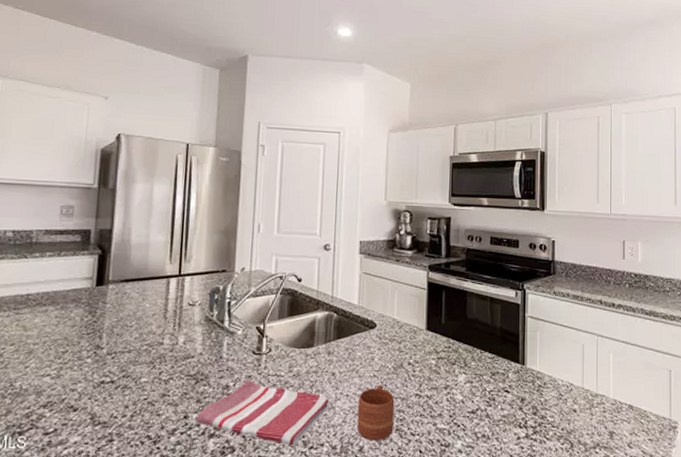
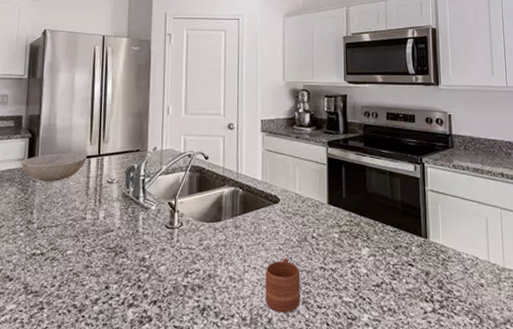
bowl: none [89,271,166,303] -> present [22,152,87,182]
dish towel: present [196,380,330,446] -> none [117,253,238,317]

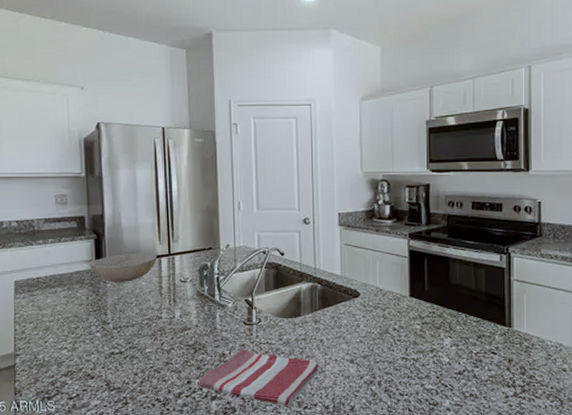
dish towel: none [117,253,238,317] -> present [199,348,320,406]
mug: present [265,258,300,312] -> none [346,349,383,400]

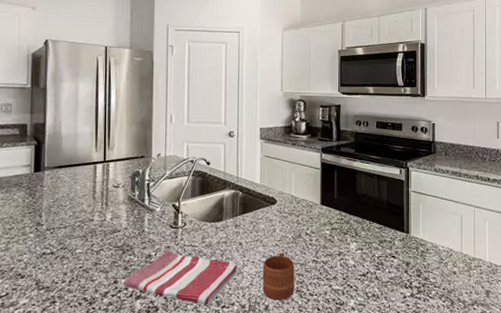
bowl: present [90,252,158,282] -> none [29,159,93,186]
mug: none [346,349,383,400] -> present [262,252,295,300]

